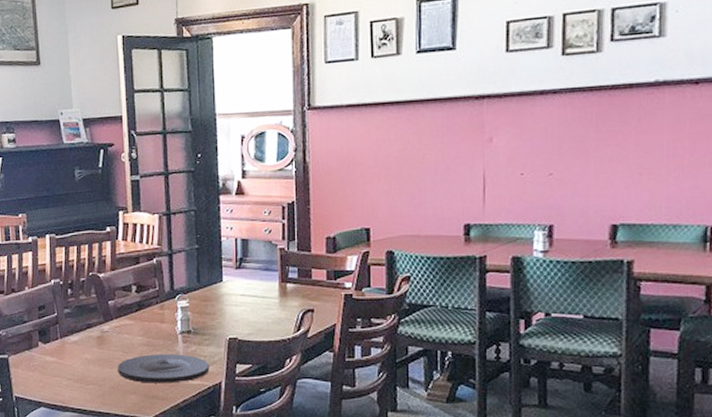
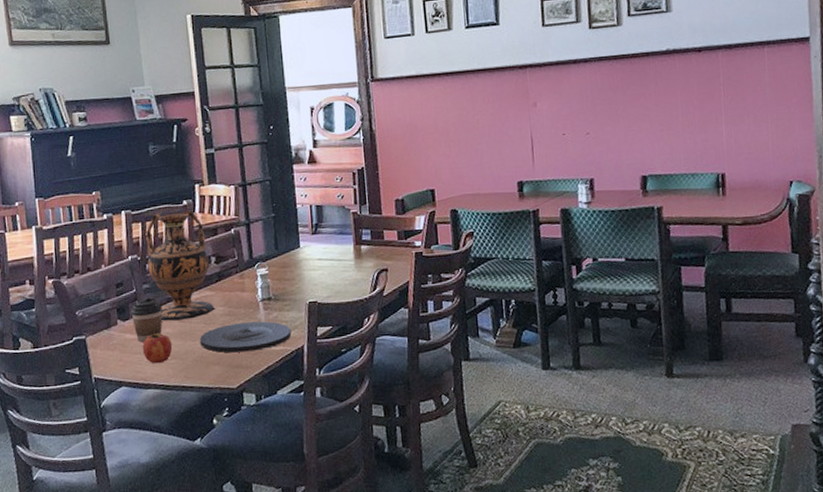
coffee cup: none [51,321,82,366] -> present [130,296,163,343]
fruit: none [61,357,91,388] -> present [142,333,173,364]
vase: none [69,237,133,347] -> present [146,210,215,322]

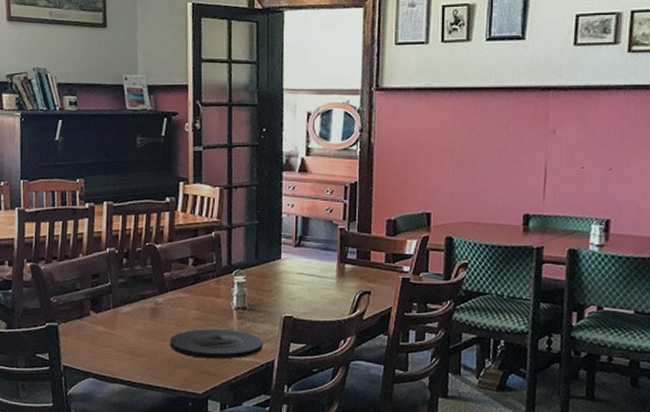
coffee cup: present [130,296,163,343] -> none [104,291,135,337]
fruit: present [142,333,173,364] -> none [112,328,142,360]
vase: present [146,210,215,322] -> none [125,207,188,319]

